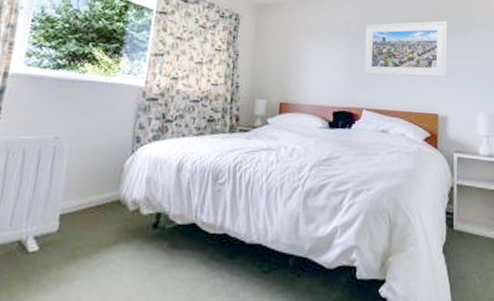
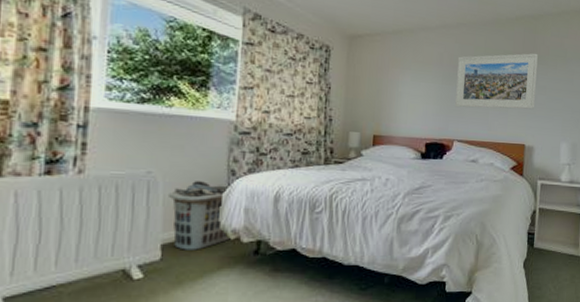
clothes hamper: none [73,148,135,222] -> present [169,181,232,250]

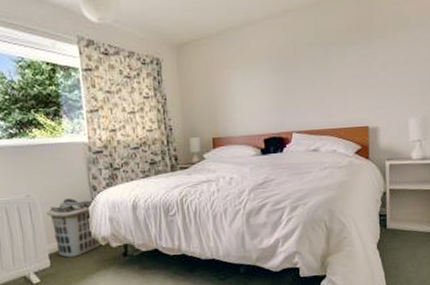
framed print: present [455,53,538,110] -> none [287,26,375,99]

